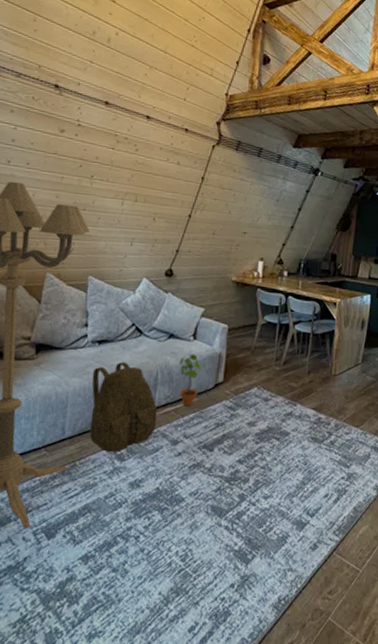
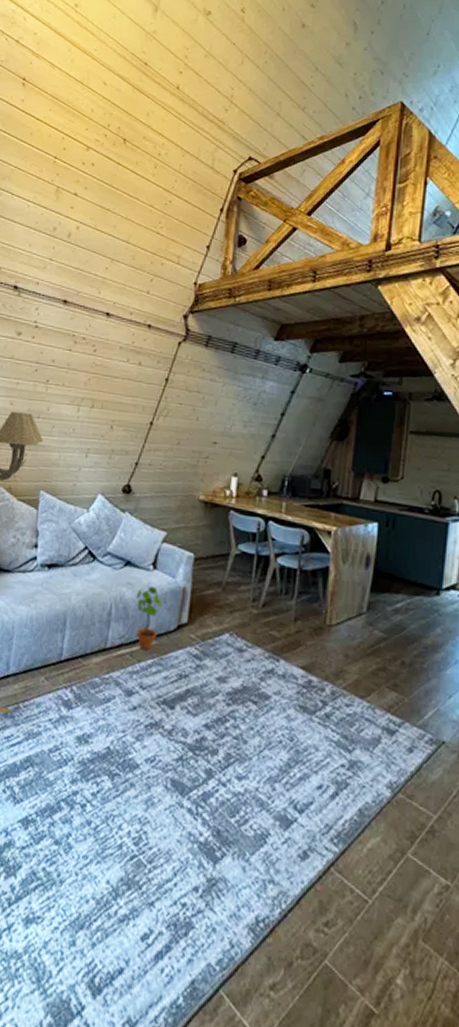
backpack: present [89,362,157,453] -> none [35,590,110,699]

